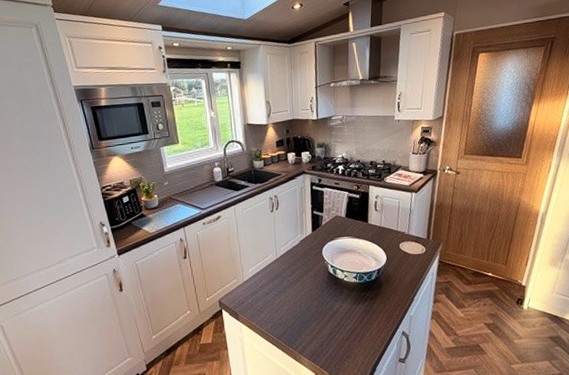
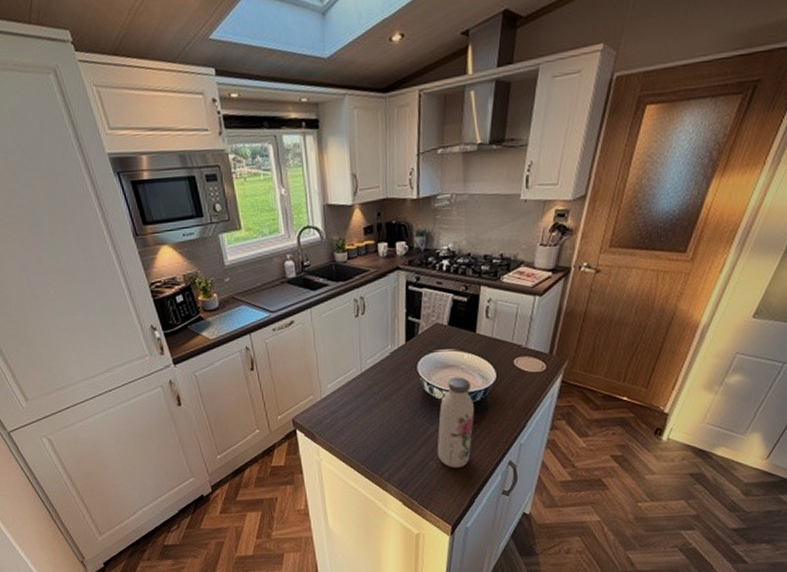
water bottle: none [342,260,371,340] -> present [437,377,474,468]

